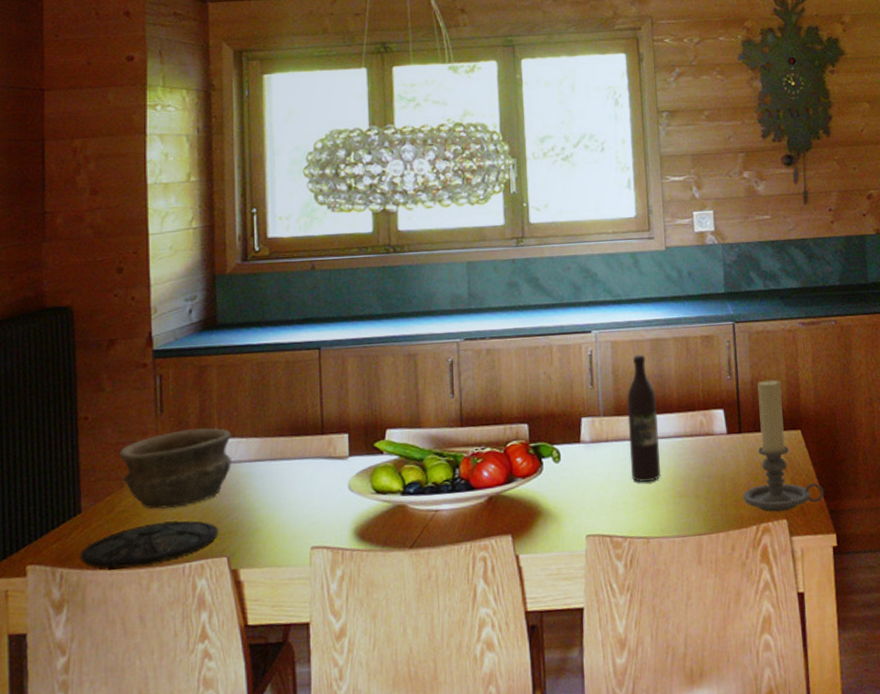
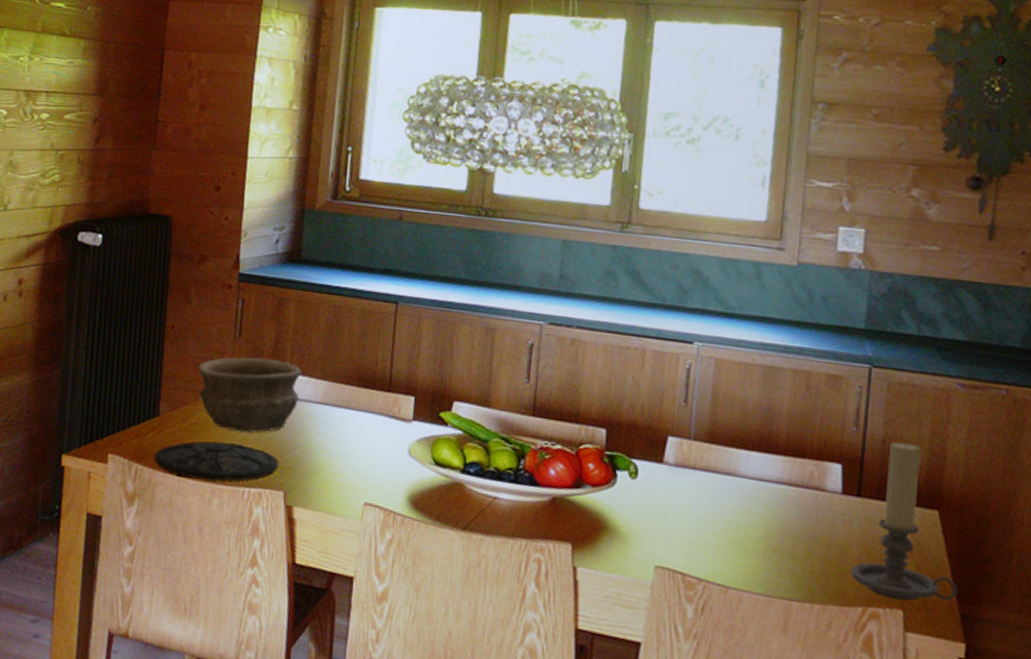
wine bottle: present [627,354,662,482] -> none [718,379,761,526]

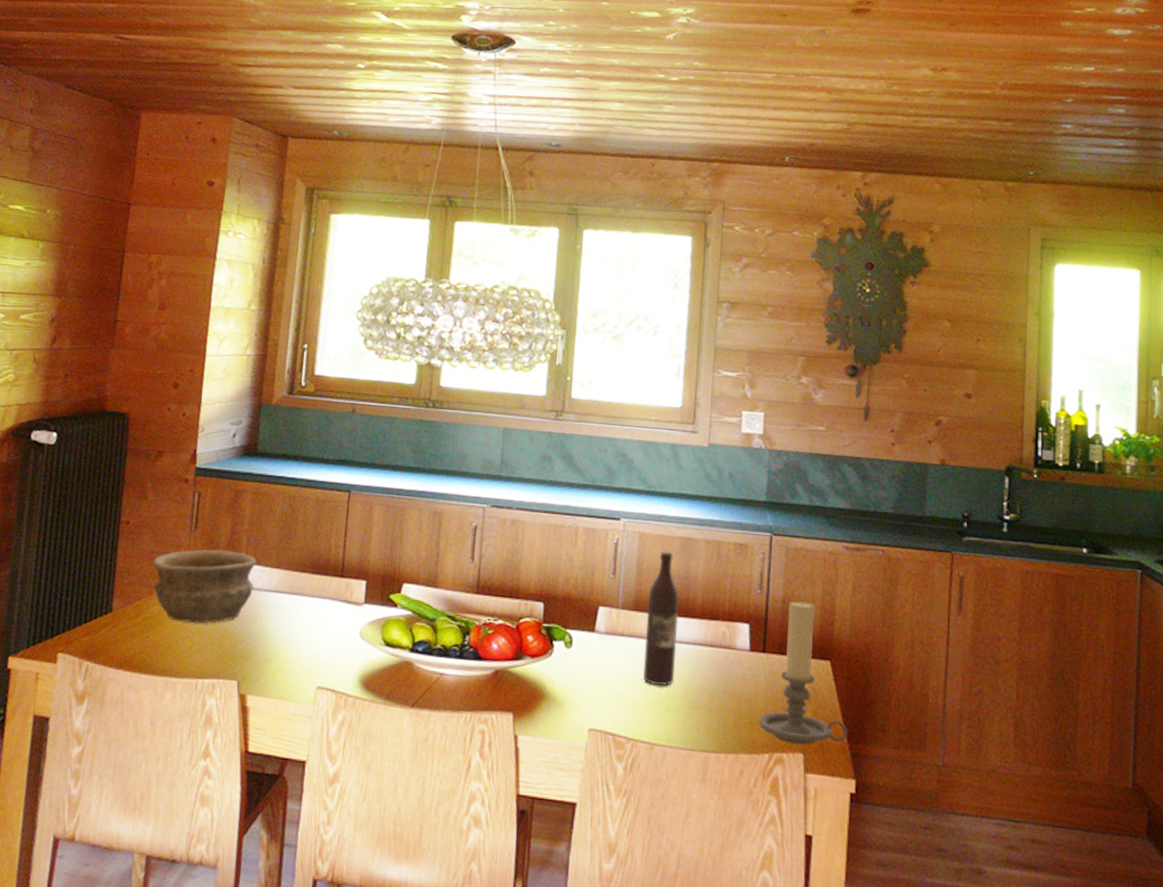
plate: present [154,441,279,481] -> none [105,634,233,674]
wine bottle: none [718,379,761,526] -> present [643,551,680,686]

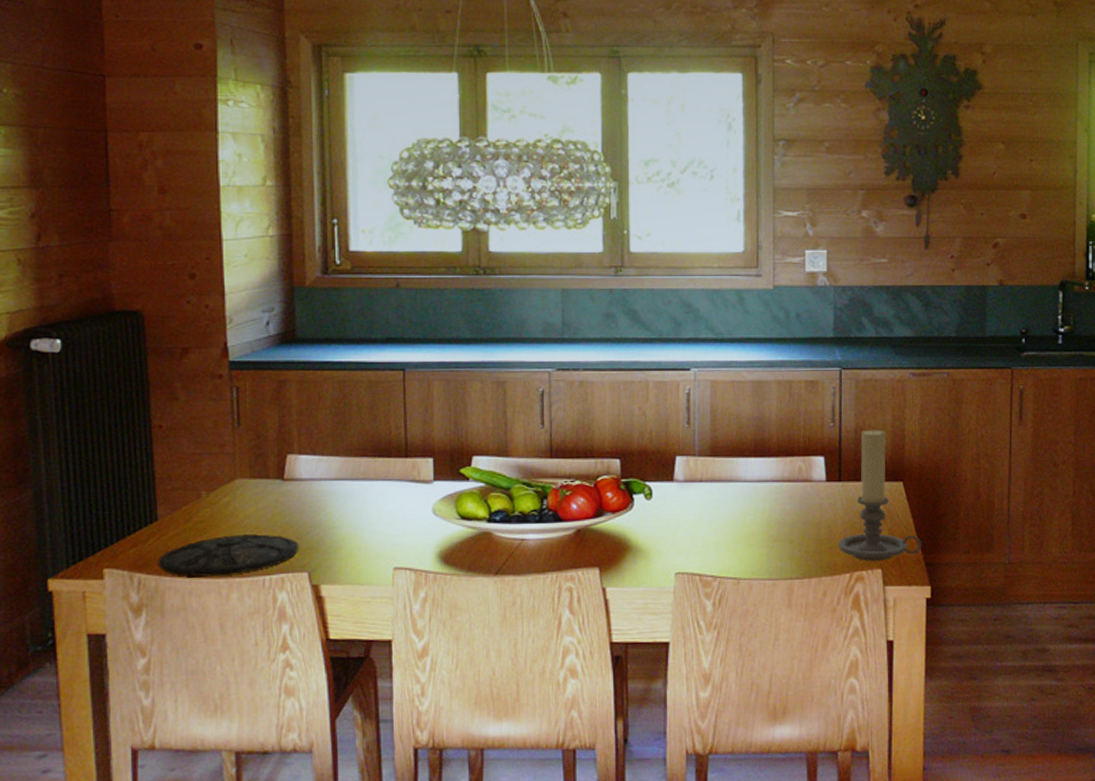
plate: none [105,634,233,674] -> present [158,534,299,577]
bowl: present [153,549,256,624] -> none [196,443,313,522]
wine bottle: present [643,551,680,686] -> none [724,396,756,525]

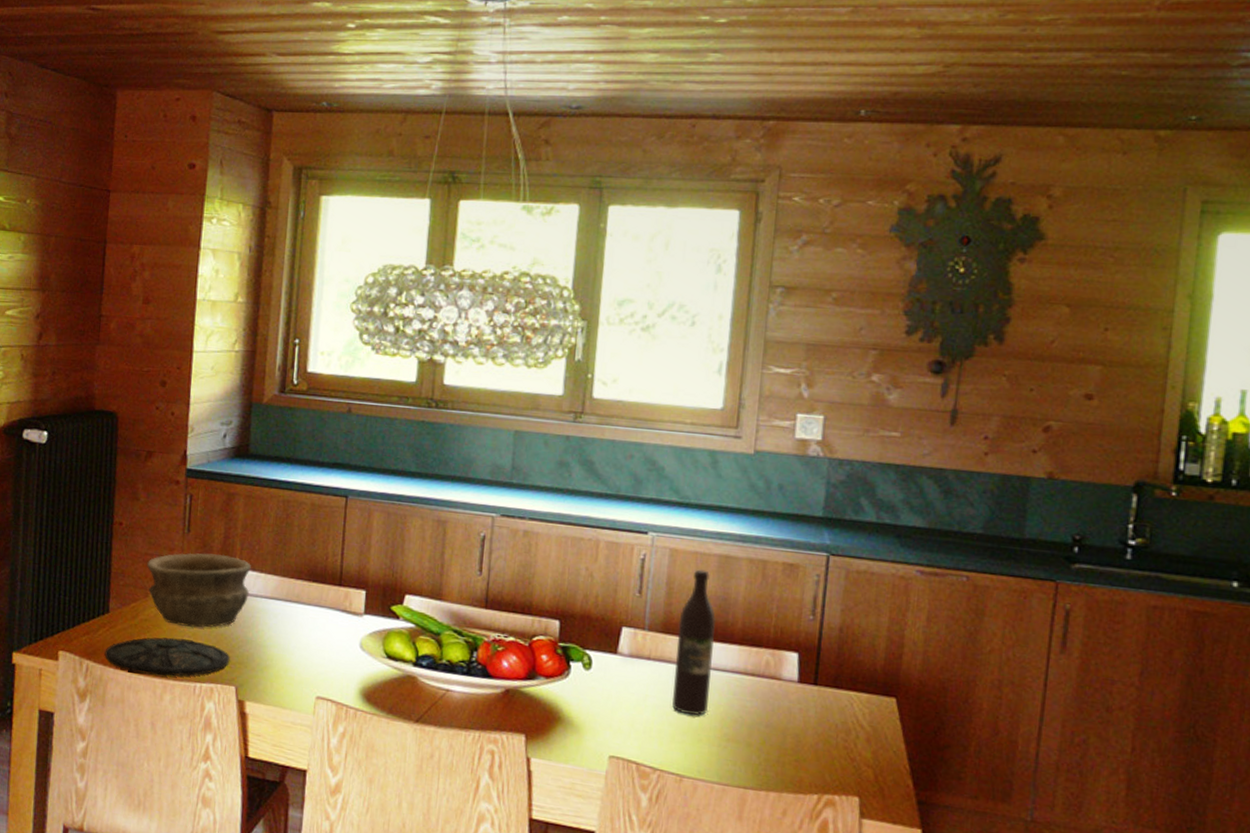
bowl: none [196,443,313,522] -> present [147,552,251,628]
wine bottle: none [724,396,756,525] -> present [672,569,717,715]
candle holder: present [838,428,921,561] -> none [806,629,914,788]

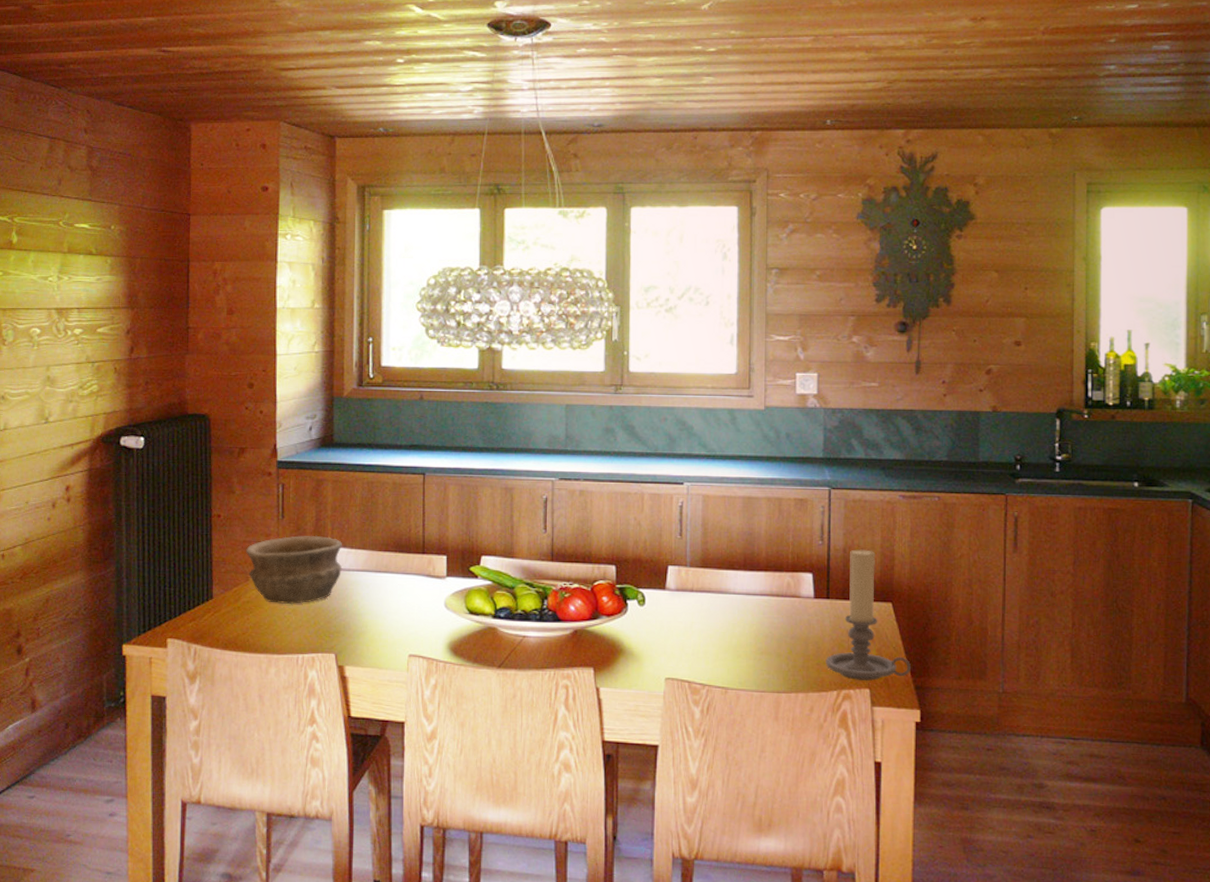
plate: present [105,637,230,676] -> none [211,615,328,652]
wine bottle: present [672,569,717,715] -> none [713,510,745,635]
candle holder: none [806,629,914,788] -> present [826,548,911,681]

